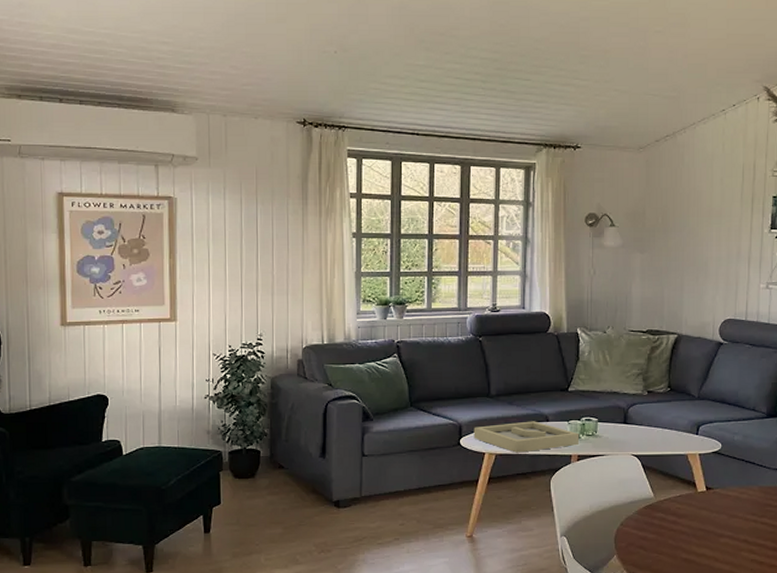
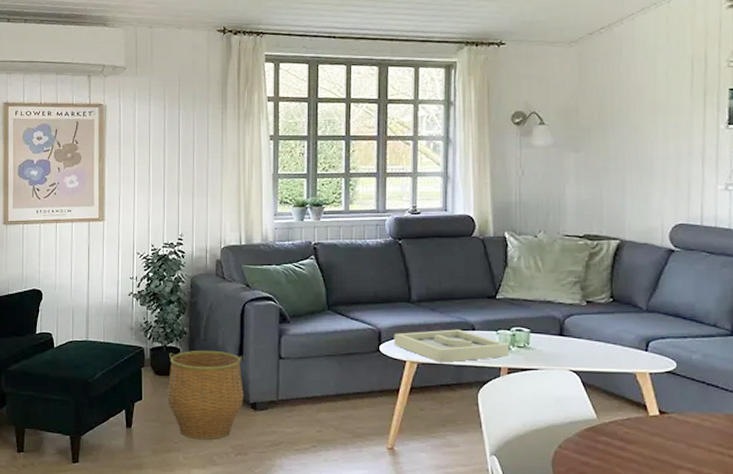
basket: none [247,451,327,541] -> present [167,350,244,440]

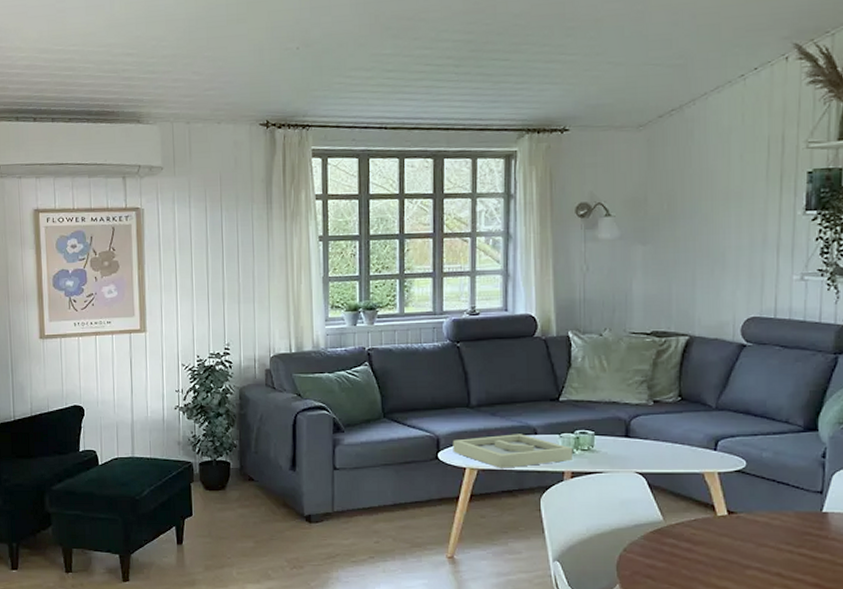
basket: present [167,350,244,440] -> none [218,463,298,555]

